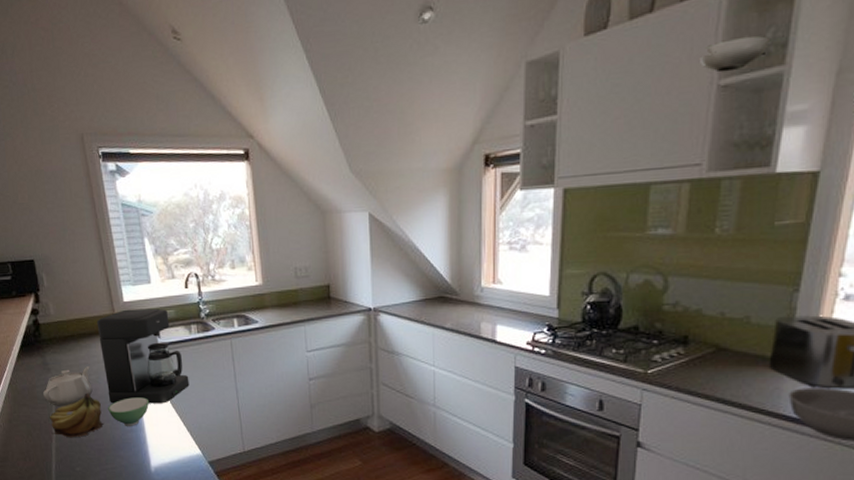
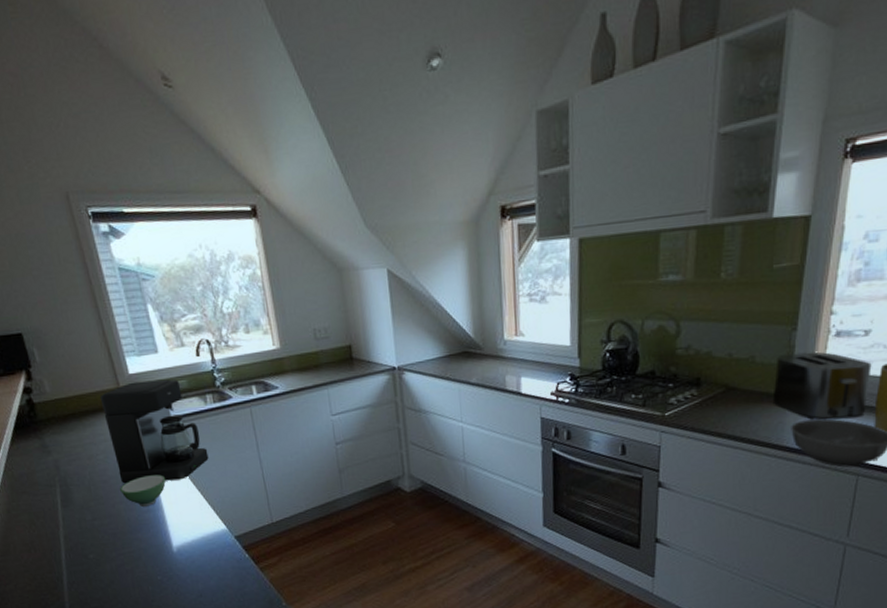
teapot: present [43,366,93,406] -> none [44,446,102,491]
fruit: present [49,393,105,438] -> none [53,474,118,524]
bowl: present [698,36,771,73] -> none [699,85,764,121]

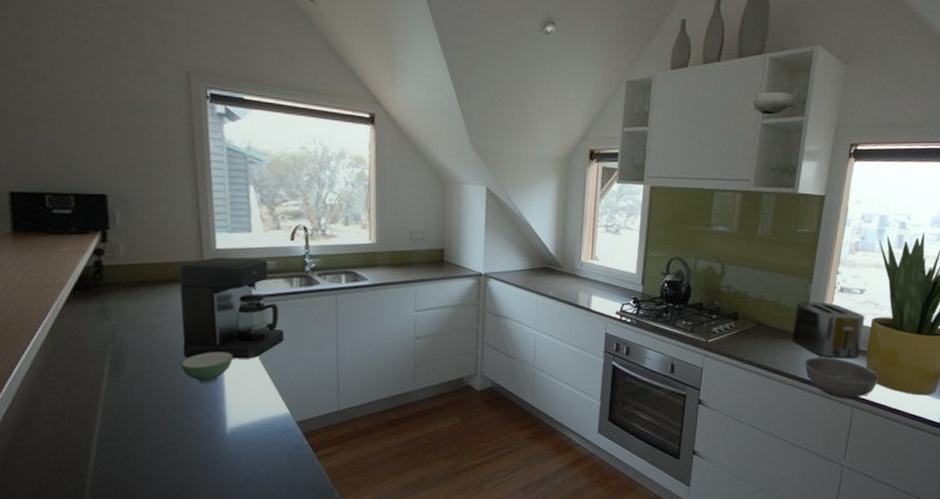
bowl: none [699,85,764,121] -> present [749,92,796,115]

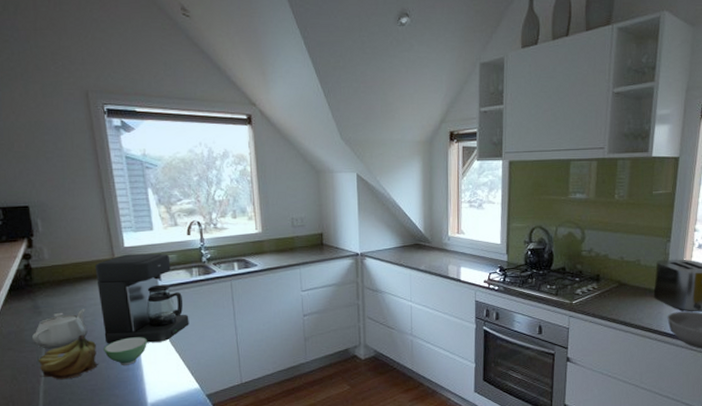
teapot: none [96,316,163,360] -> present [32,309,88,349]
fruit: none [99,345,174,397] -> present [37,334,99,380]
bowl: present [749,92,796,115] -> none [599,61,645,83]

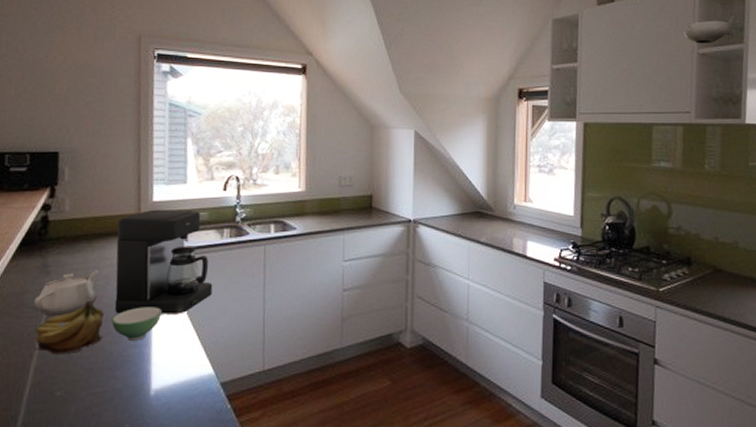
bowl: none [599,61,645,83] -> present [682,21,732,44]

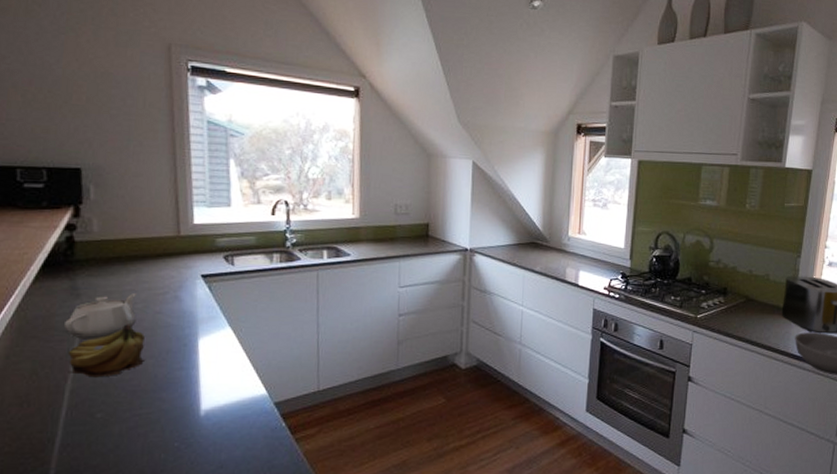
bowl: present [111,307,163,341] -> none [153,330,210,363]
coffee maker: present [114,209,213,314] -> none [154,232,263,338]
bowl: present [682,21,732,44] -> none [736,67,782,90]

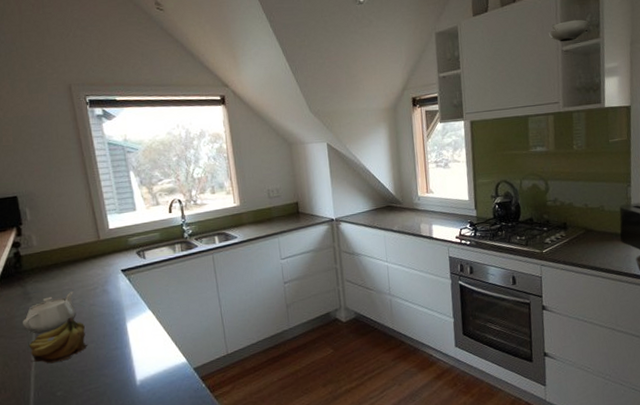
bowl: none [736,67,782,90] -> present [548,20,590,42]

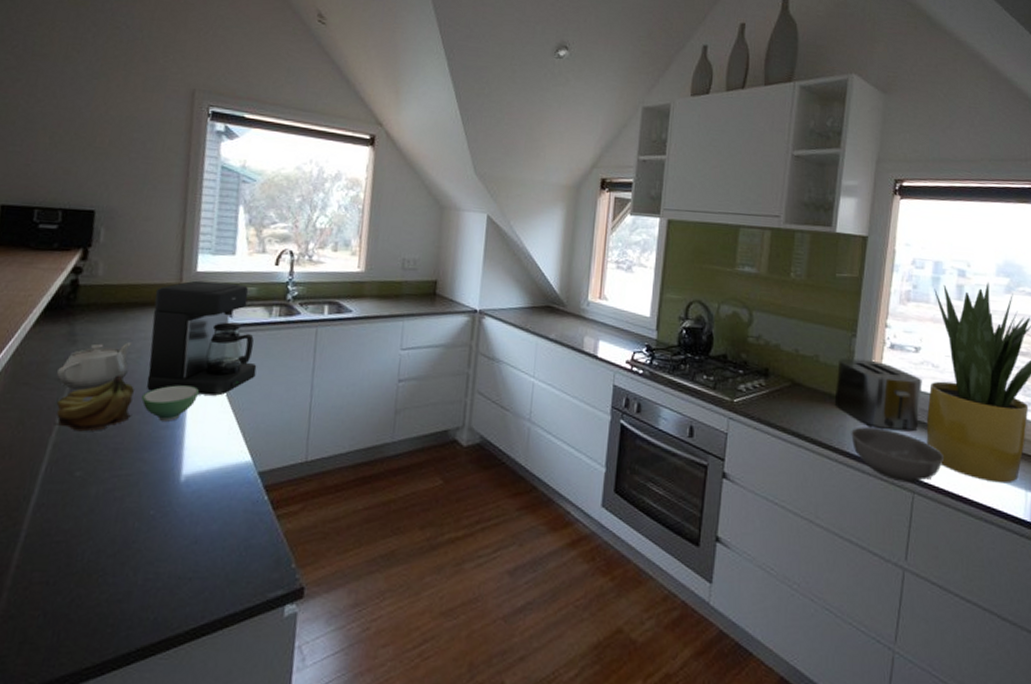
coffee maker: none [81,232,174,325] -> present [146,280,257,396]
bowl: none [92,315,135,345] -> present [142,385,200,422]
bowl: present [548,20,590,42] -> none [778,121,830,146]

